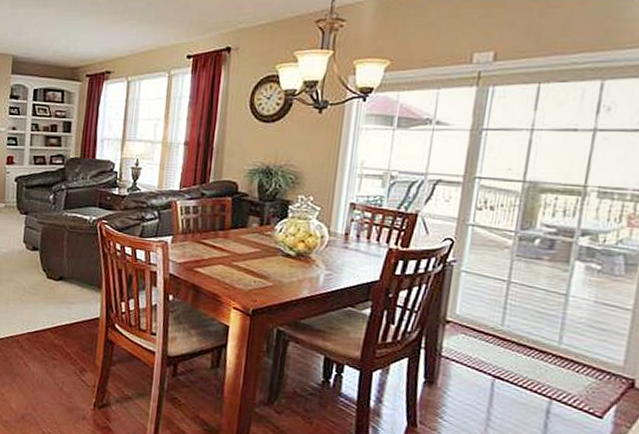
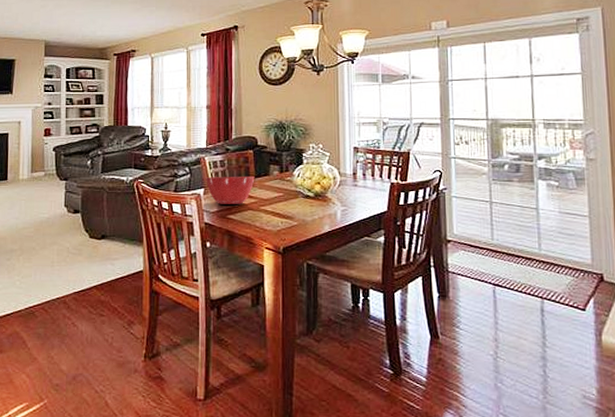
mixing bowl: none [174,223,230,257] -> present [205,177,255,204]

